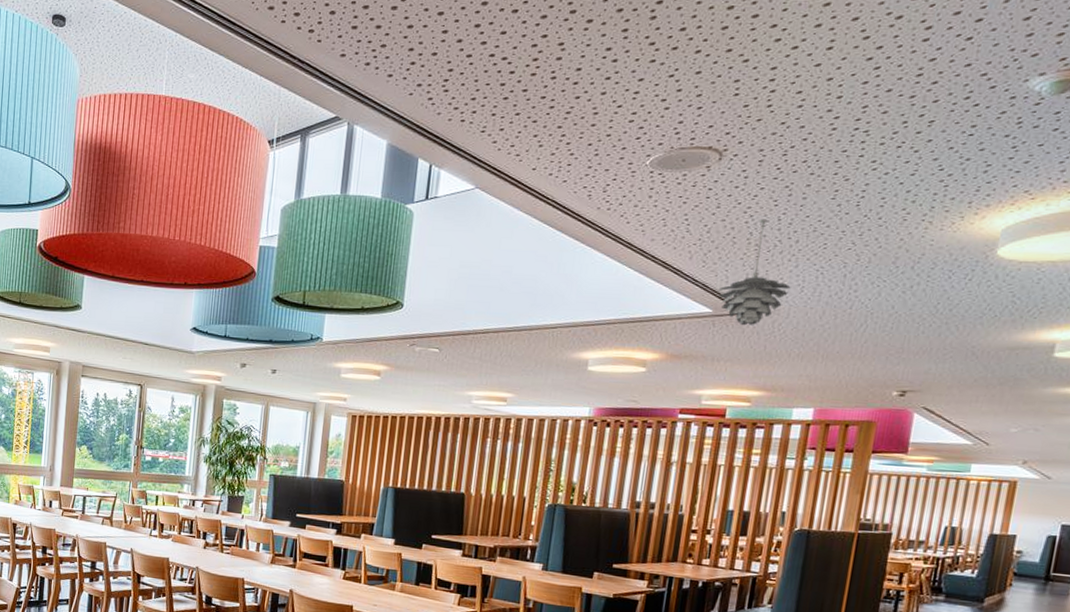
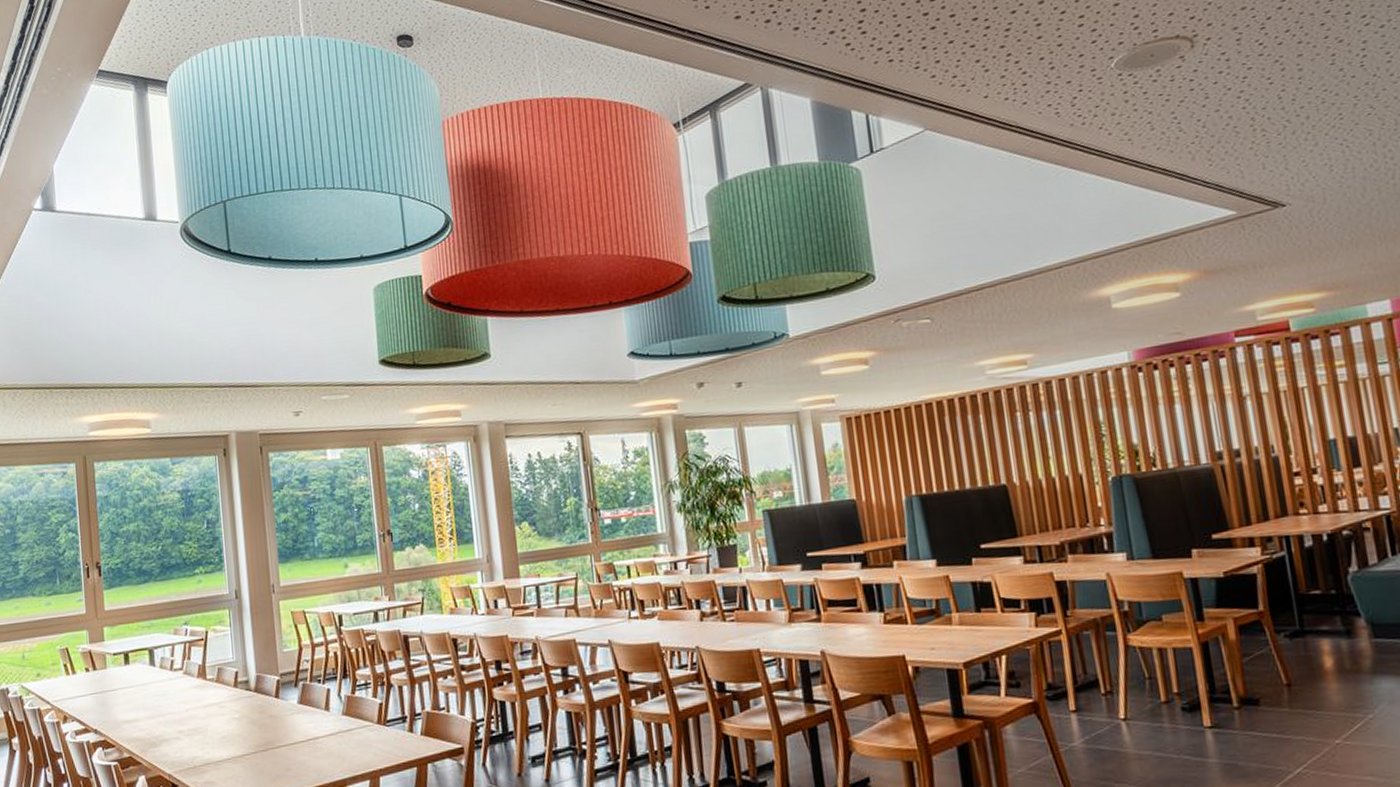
pendant light: present [718,218,791,326] -> none [1235,99,1318,222]

